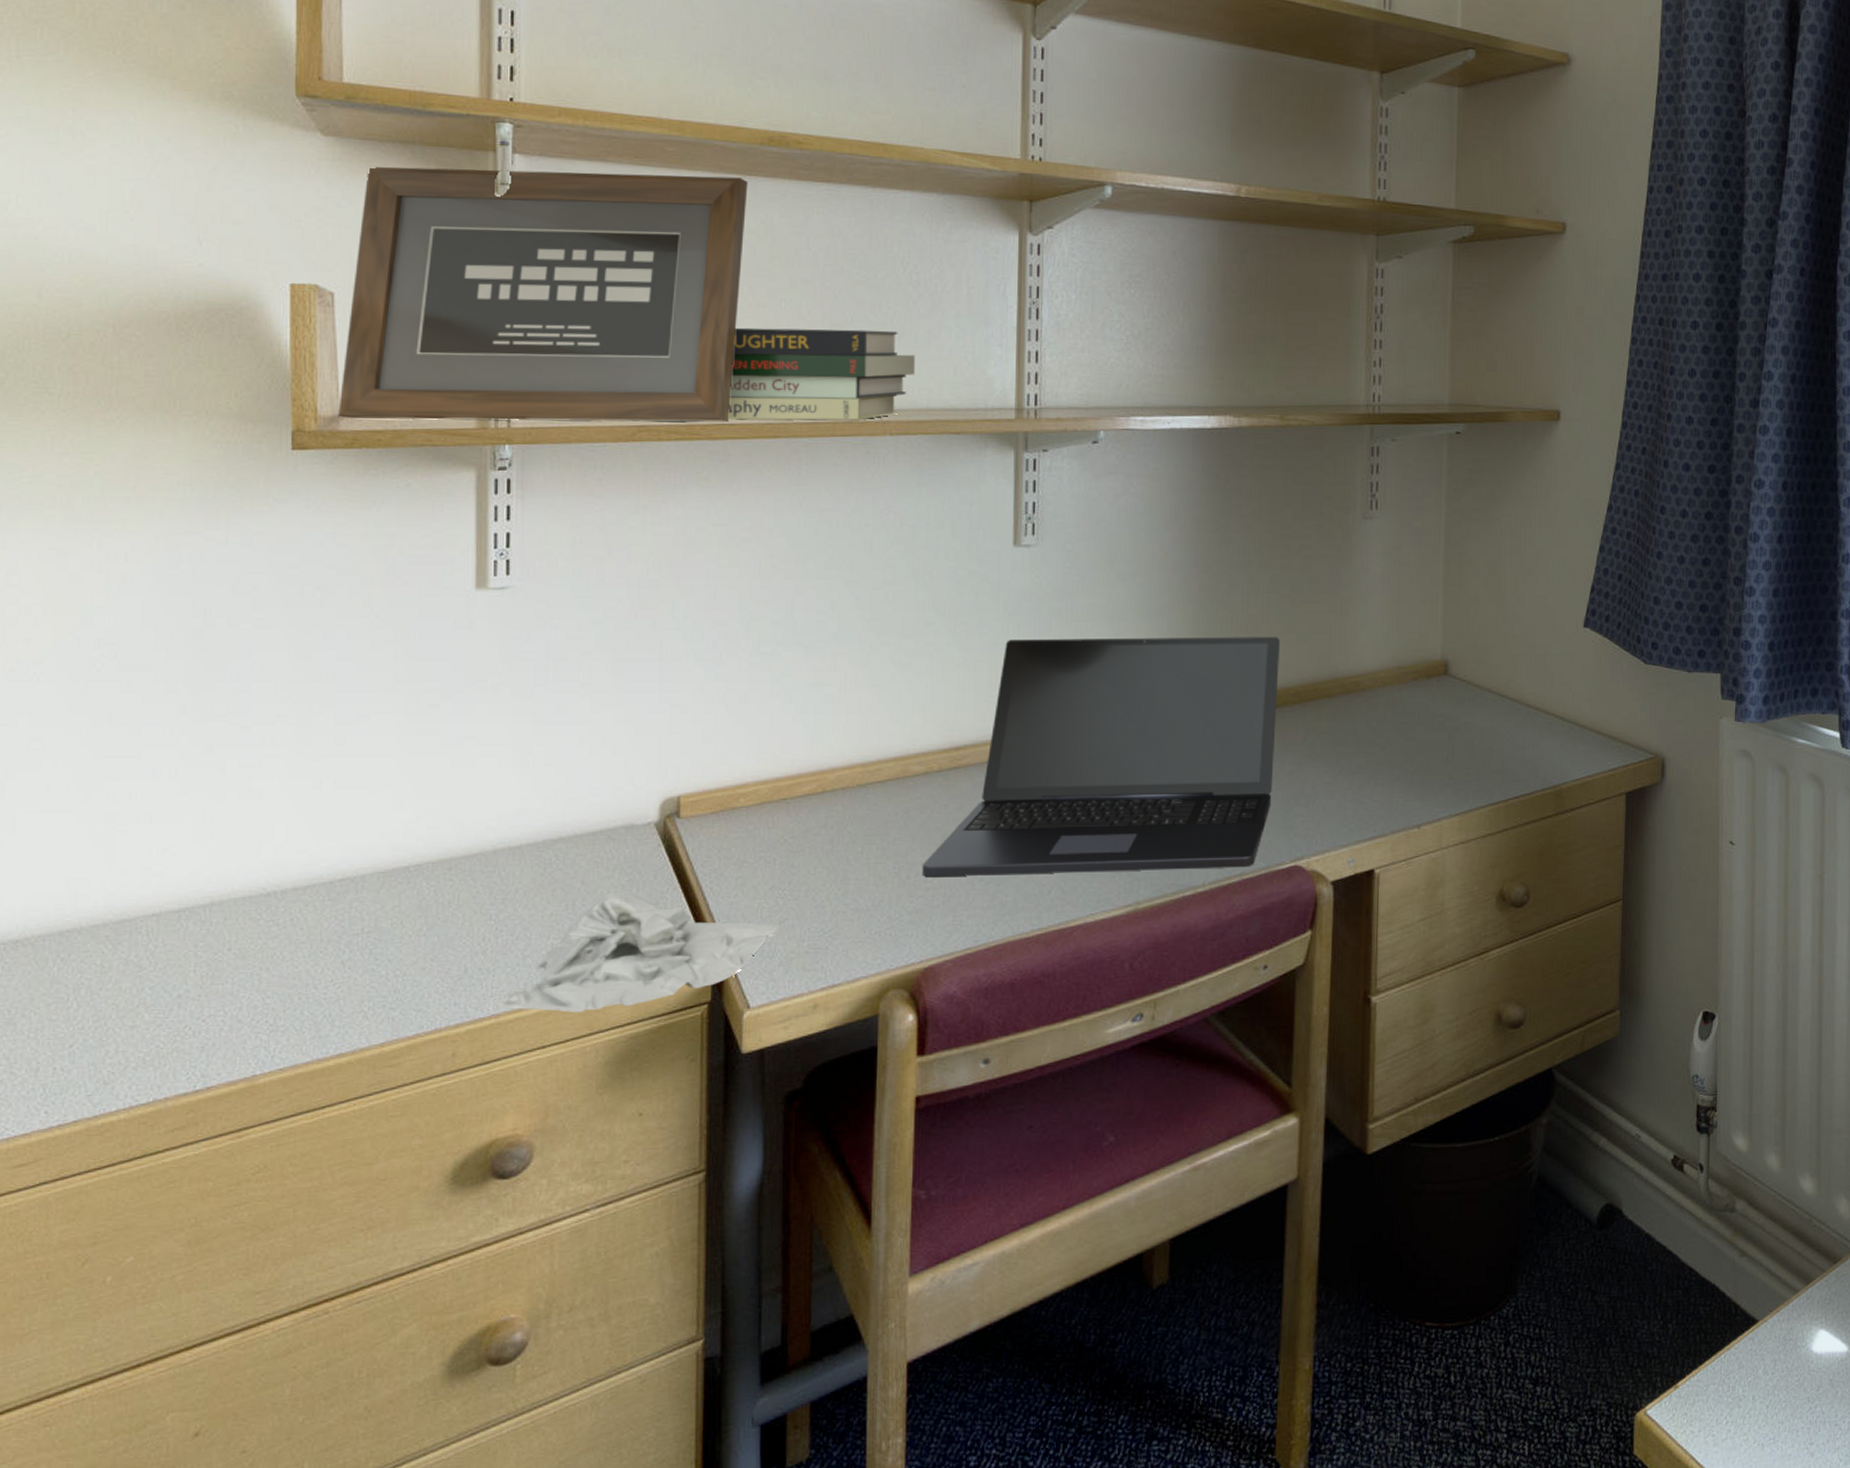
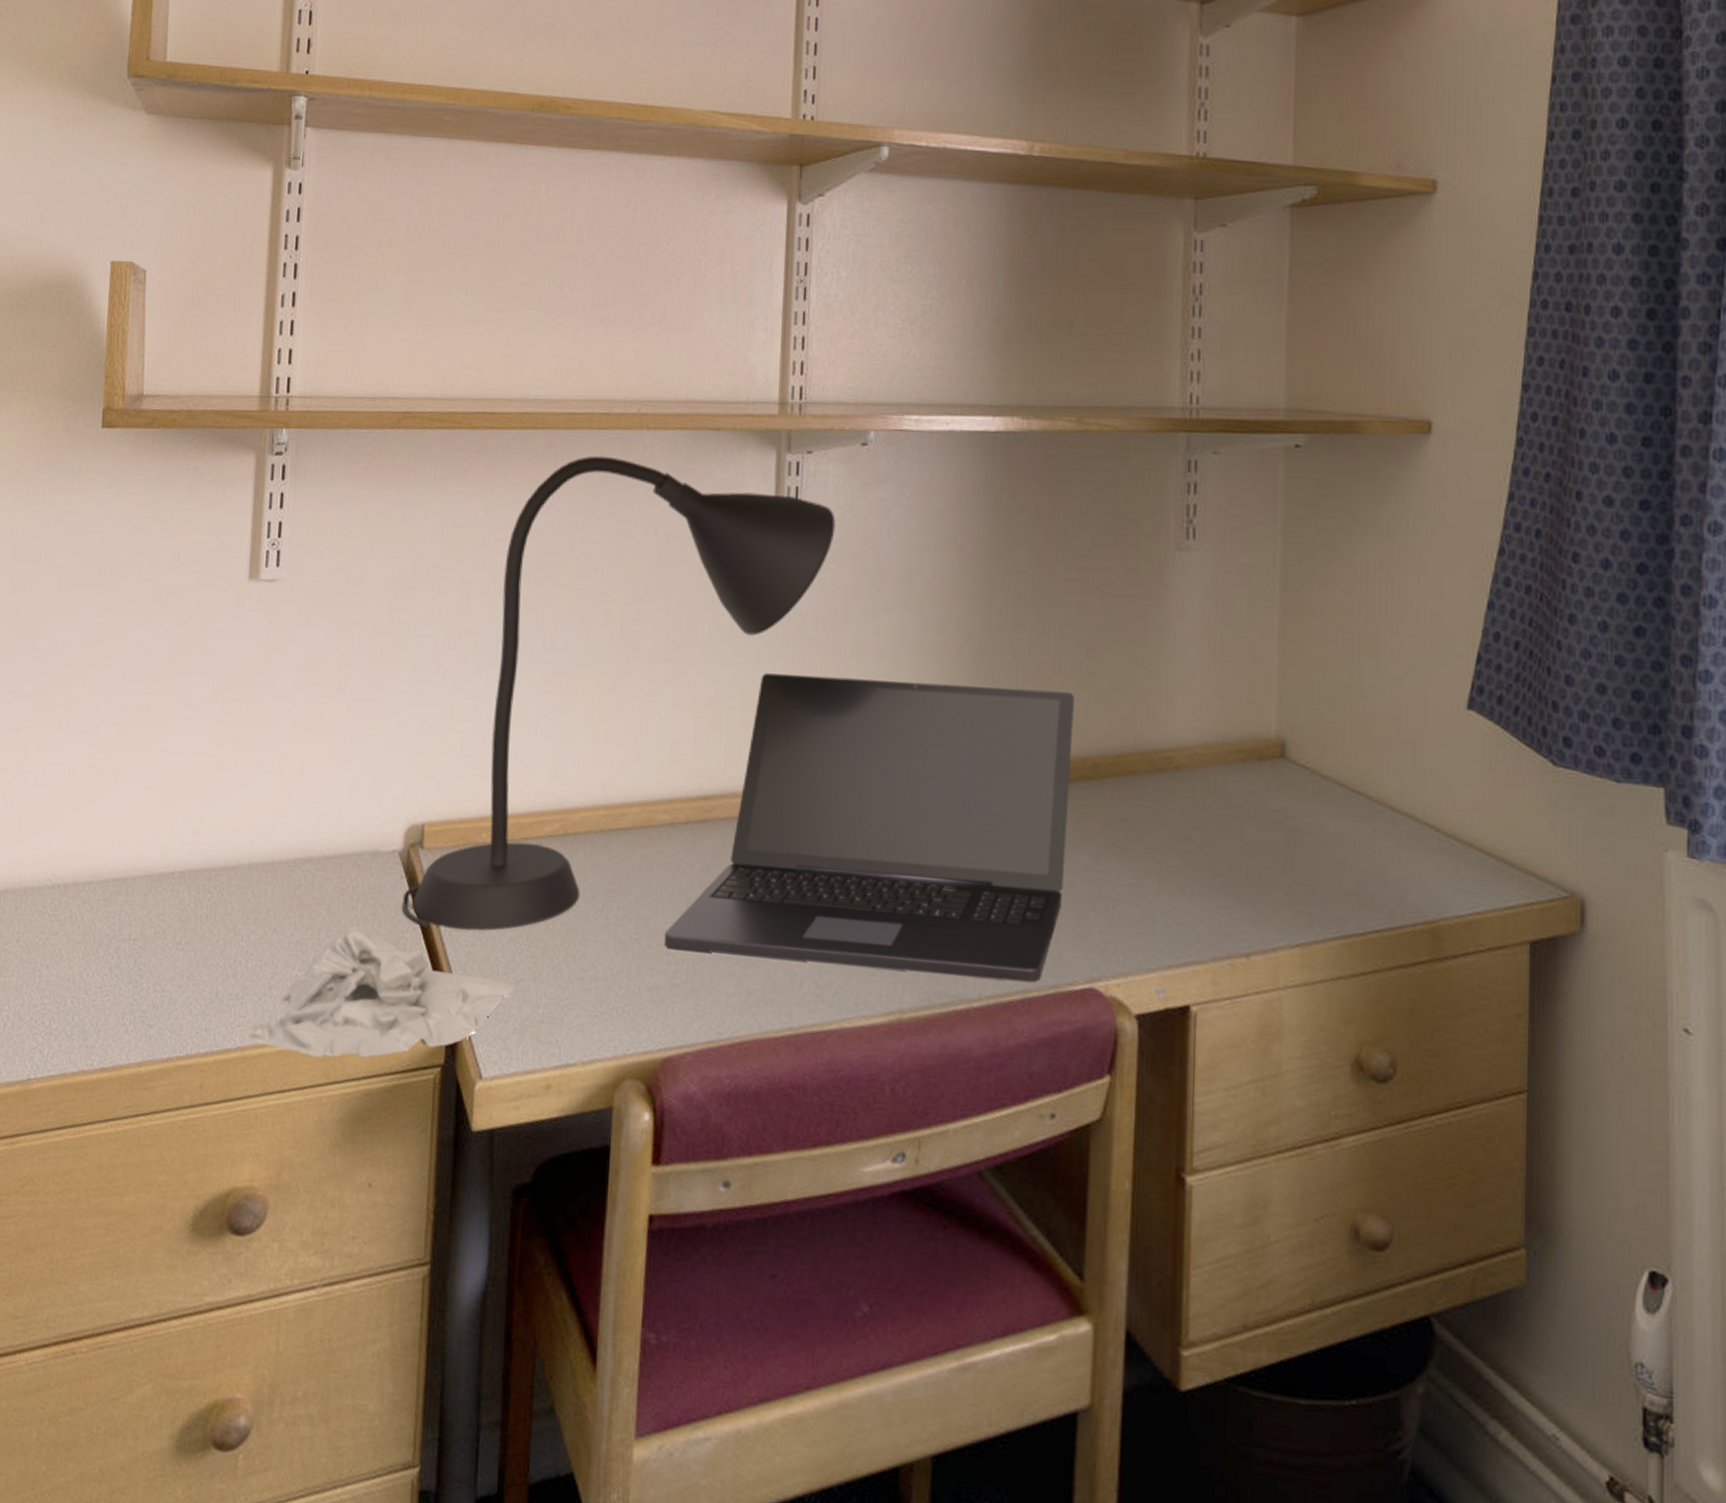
picture frame: present [338,166,748,422] -> none [142,143,518,411]
desk lamp: none [660,460,1071,887] -> present [401,455,836,931]
books: present [728,327,915,421] -> none [488,307,676,412]

